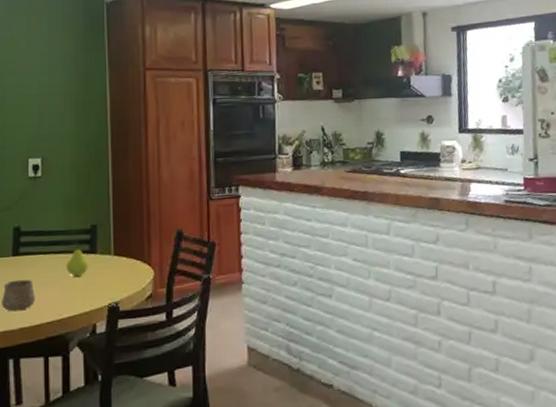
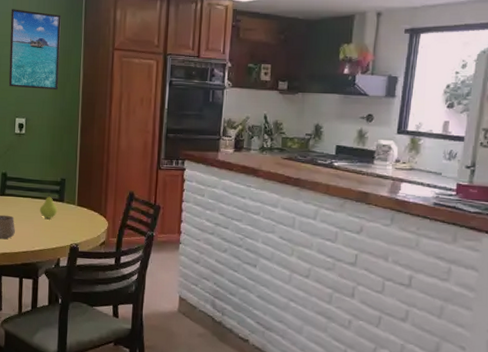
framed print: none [16,31,81,123] -> present [8,9,61,90]

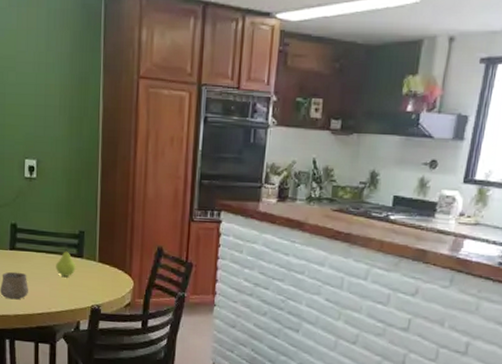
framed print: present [8,9,61,90] -> none [15,25,76,127]

